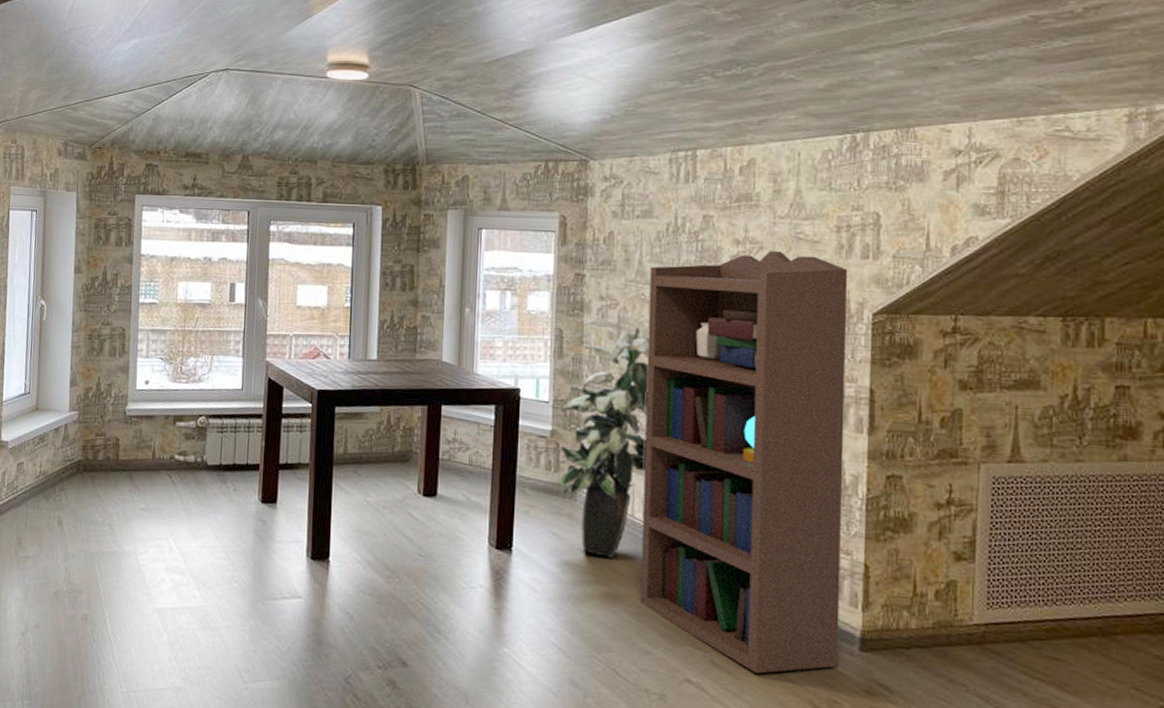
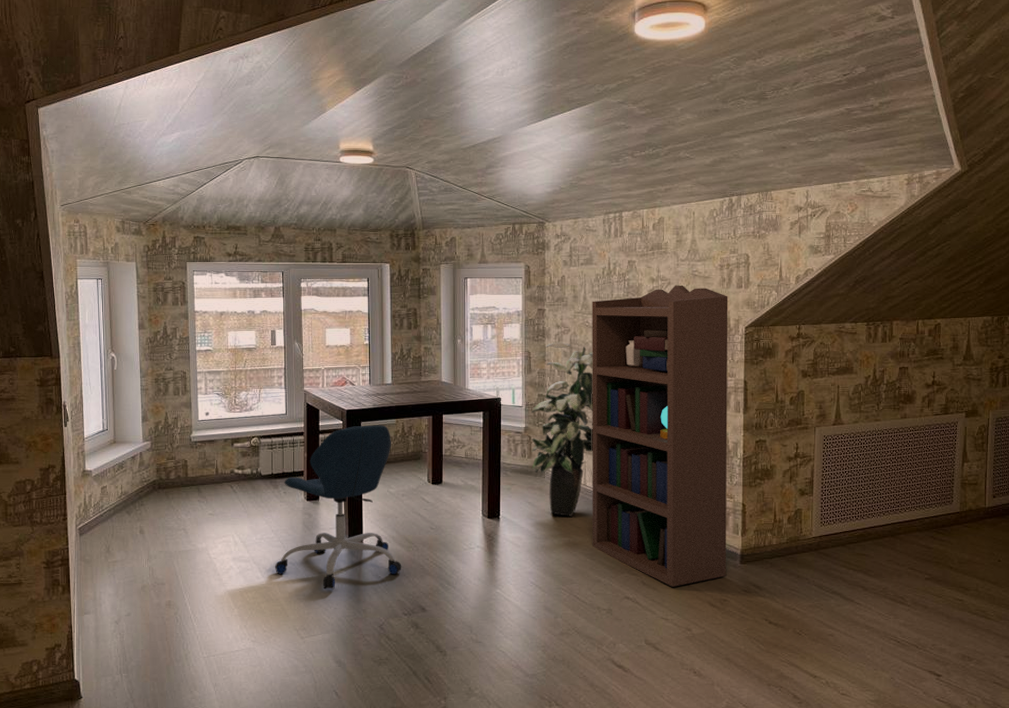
office chair: none [216,411,378,623] -> present [275,425,402,589]

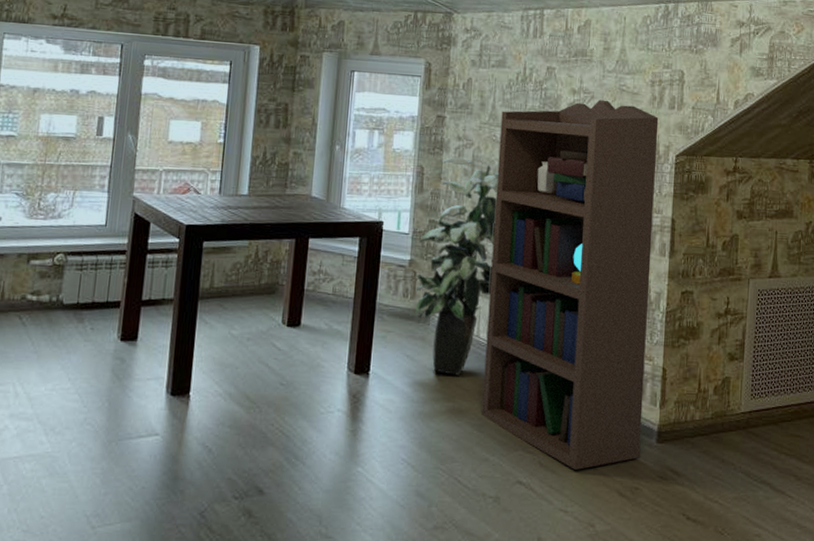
office chair: present [275,425,402,589] -> none [66,246,241,462]

